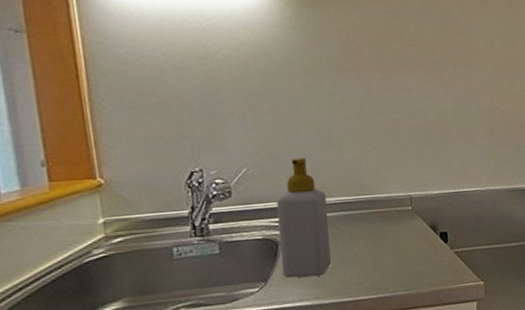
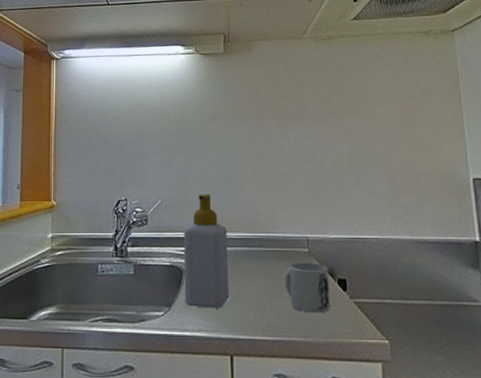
mug: none [388,219,433,268] -> present [284,262,331,313]

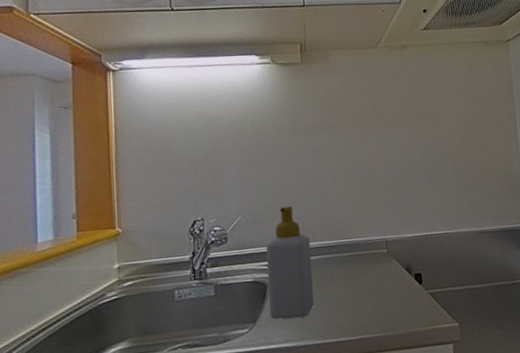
mug: present [284,262,331,313] -> none [366,261,409,309]

